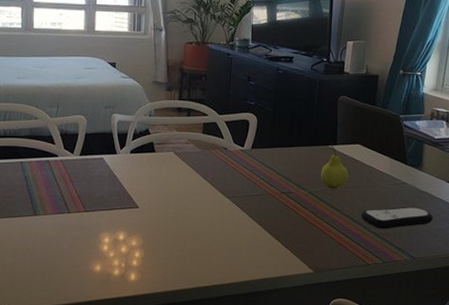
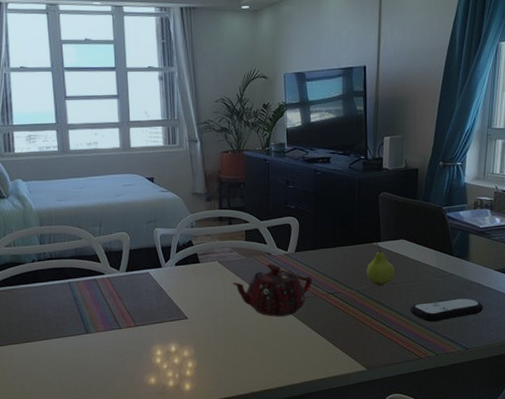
teapot: none [186,158,266,212] -> present [232,263,312,317]

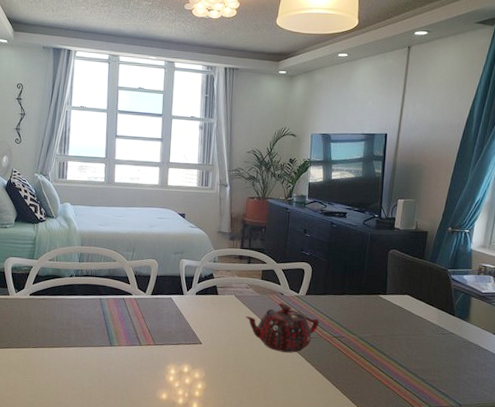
fruit: present [367,240,394,286] -> none [371,293,397,336]
remote control: present [410,297,484,323] -> none [408,355,480,376]

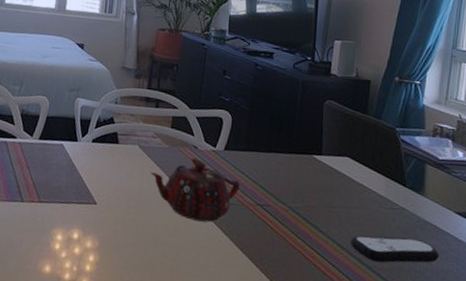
remote control: none [408,355,480,376] -> present [350,235,440,263]

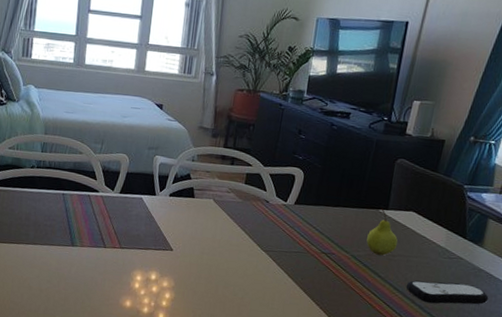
teapot: present [151,157,240,222] -> none [224,210,307,267]
fruit: none [303,152,335,207] -> present [366,207,398,256]

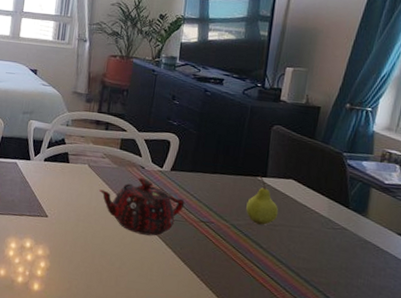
teapot: none [224,210,307,267] -> present [99,177,185,236]
remote control: present [406,280,489,305] -> none [289,251,378,279]

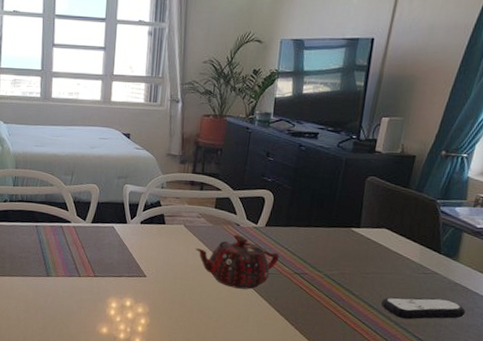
fruit: present [246,174,278,225] -> none [339,225,371,274]
remote control: none [289,251,378,279] -> present [381,297,466,320]

